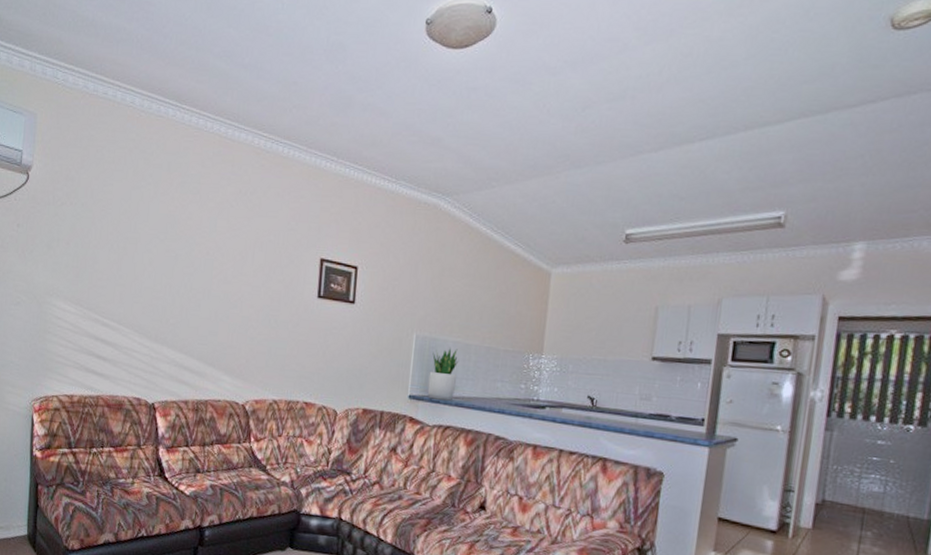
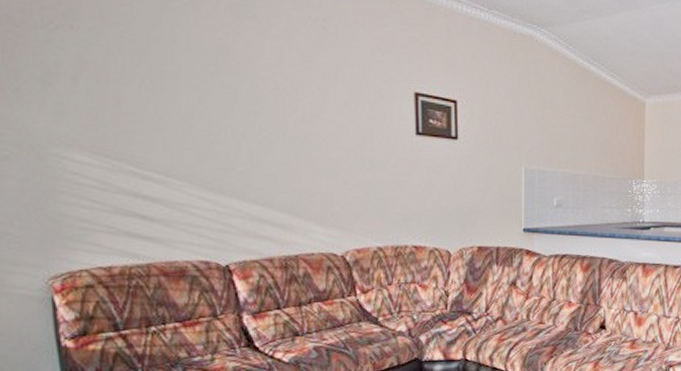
planter: present [427,347,458,401] -> none [541,178,568,230]

